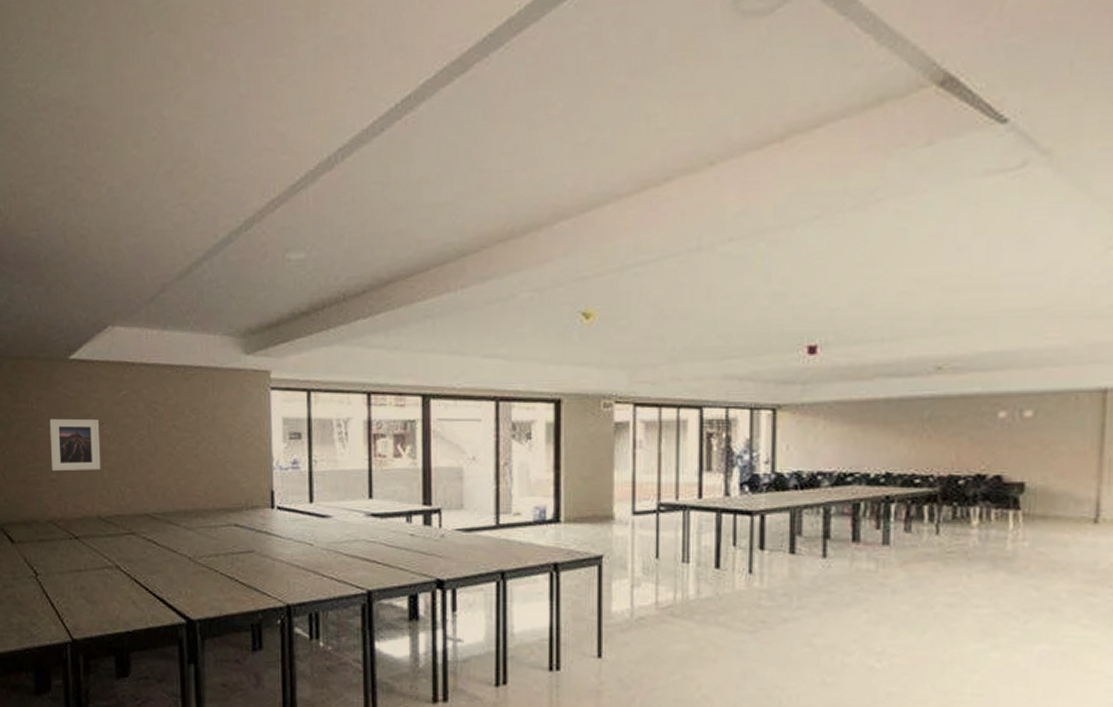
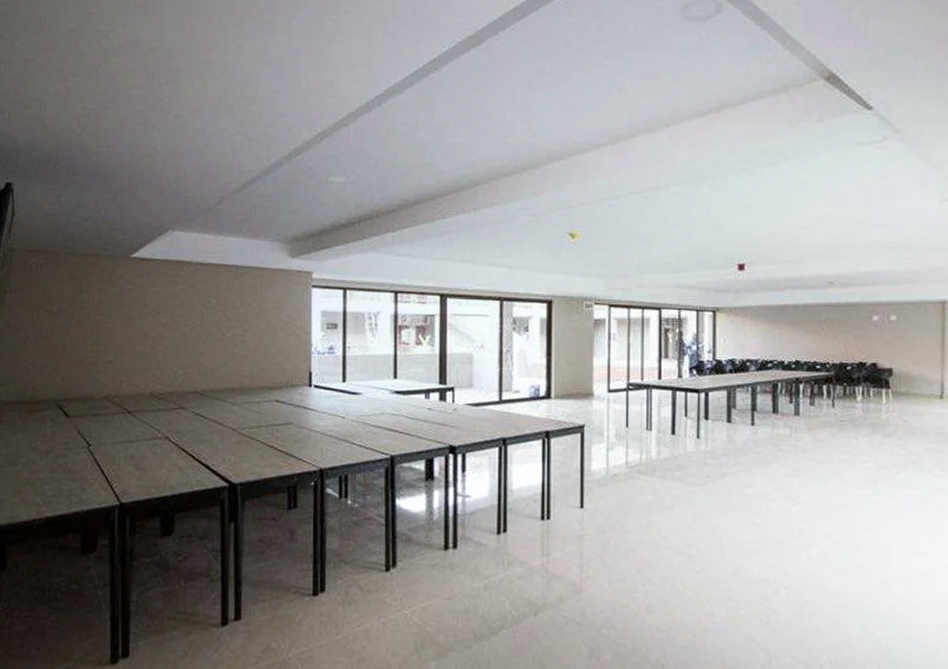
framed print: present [49,418,101,472] -> none [109,308,156,354]

